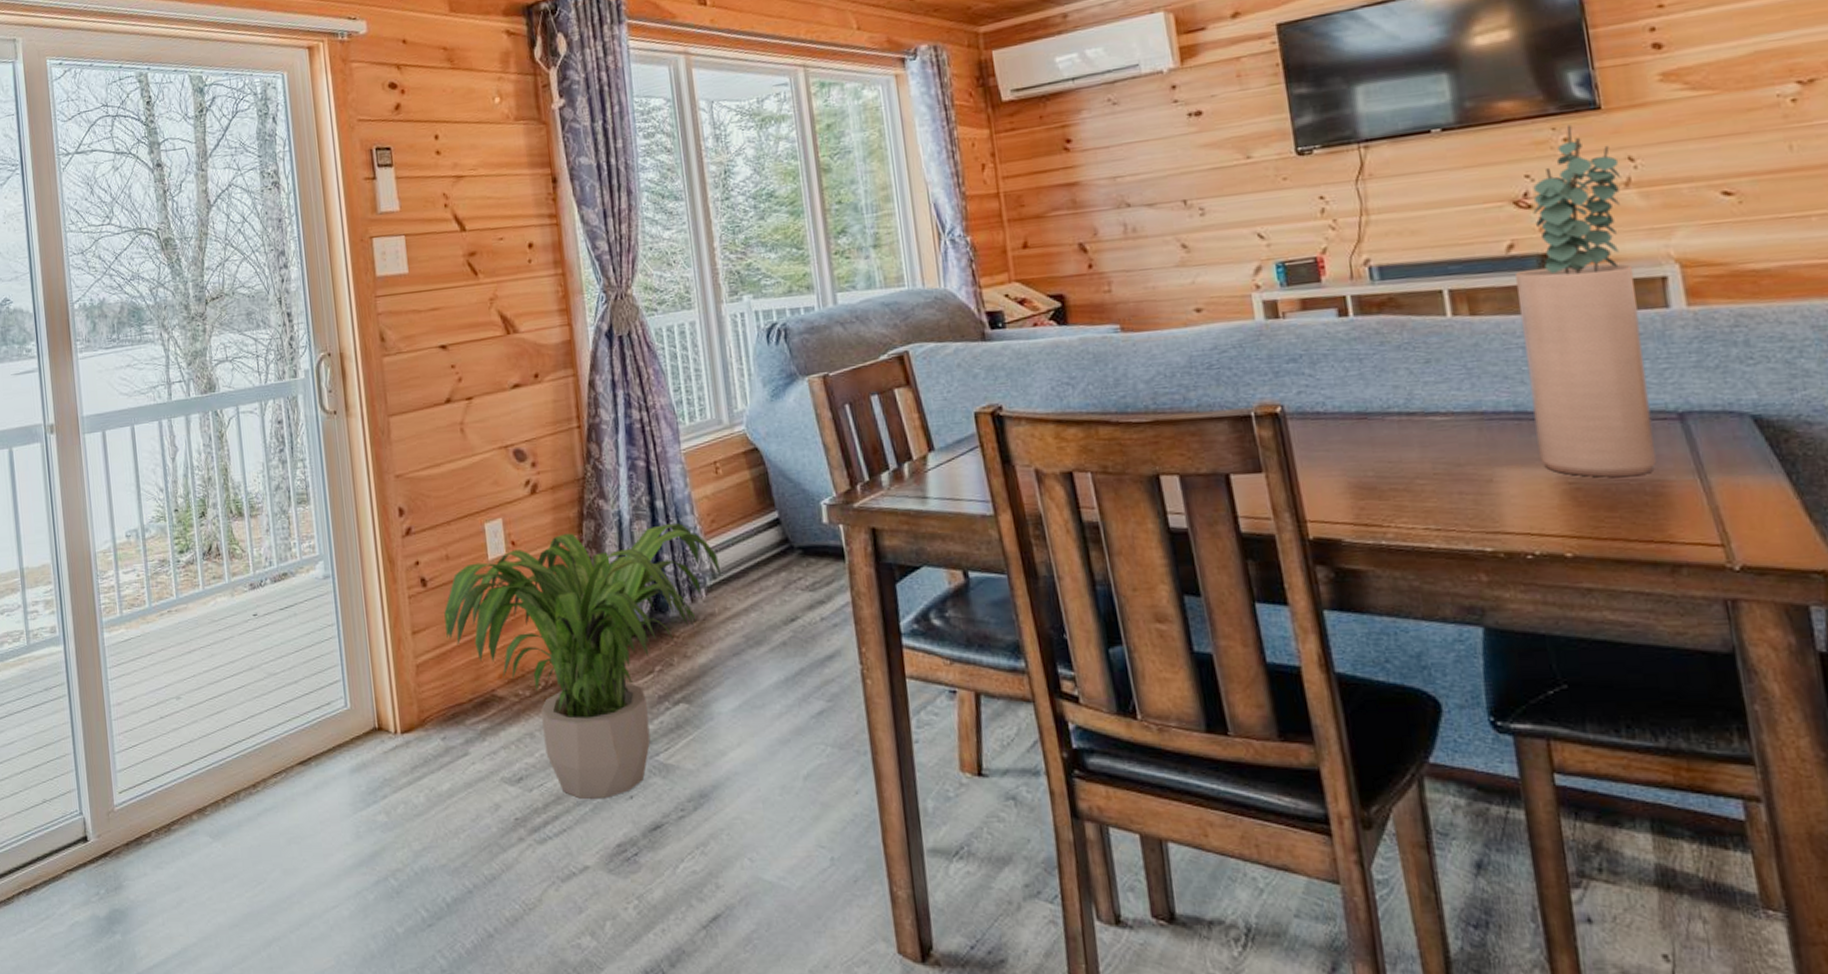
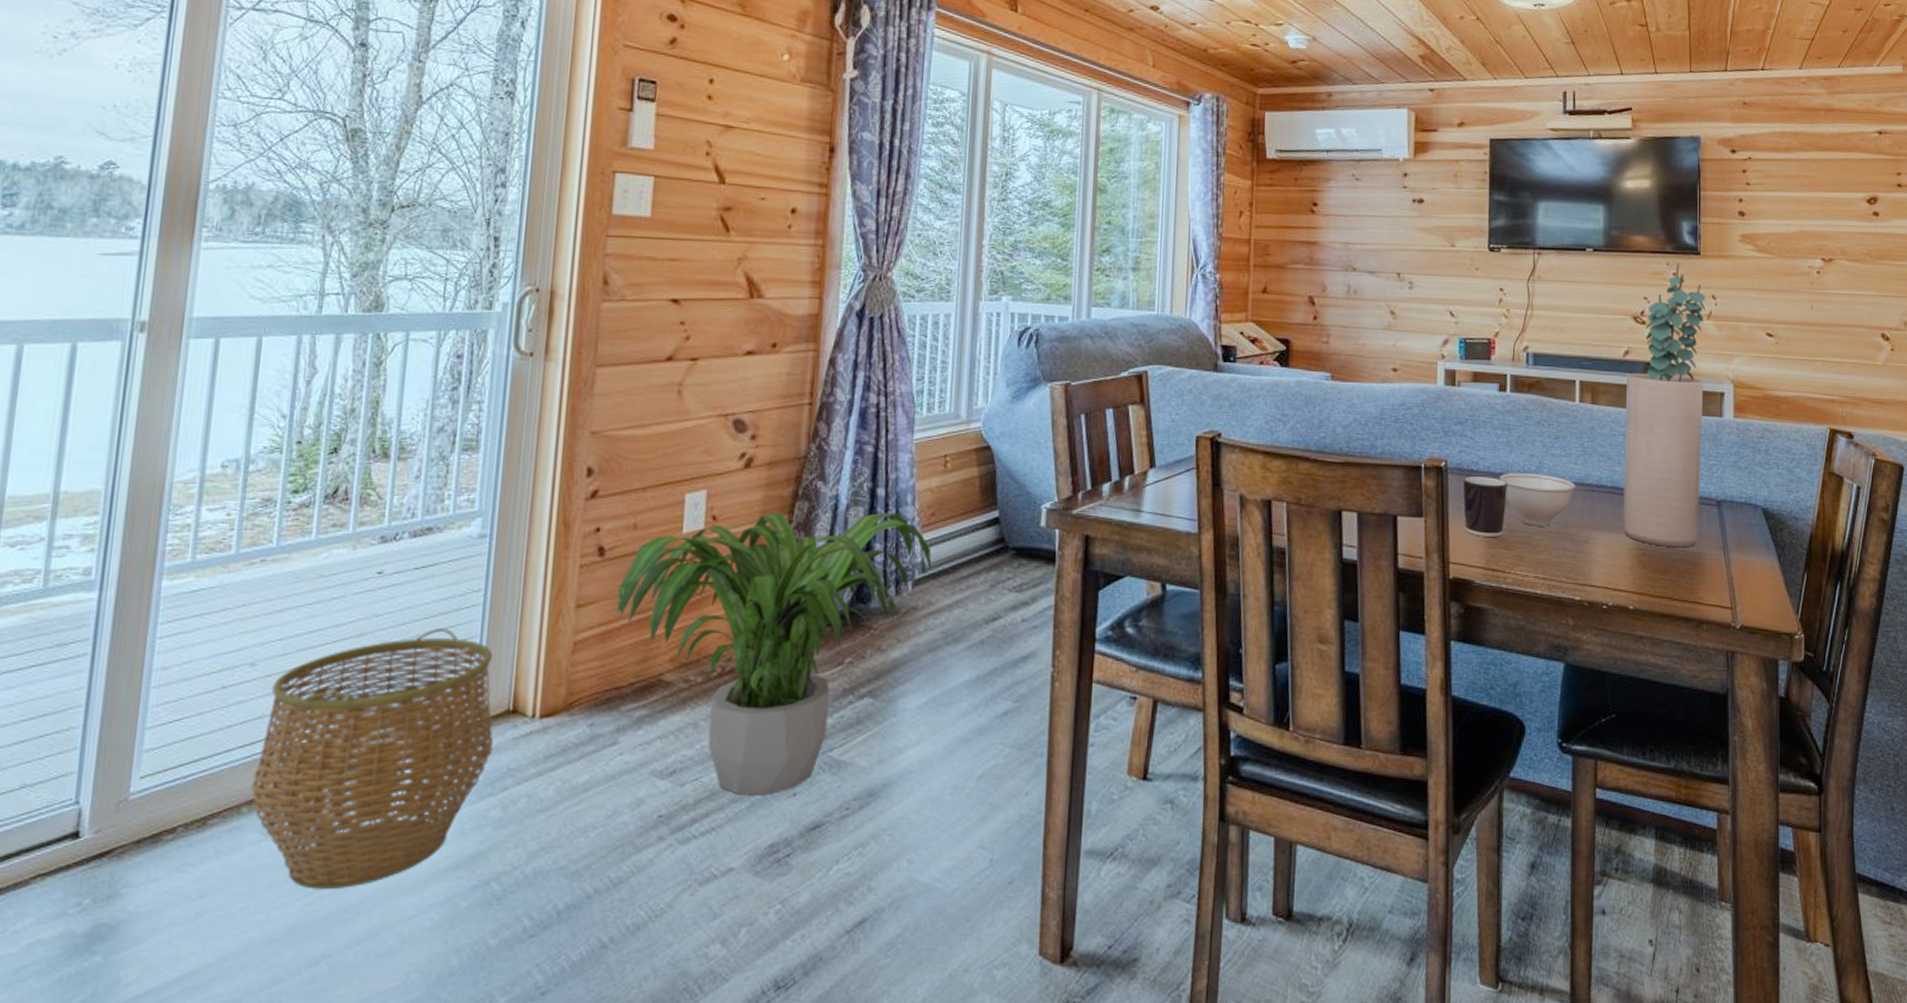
basket: none [195,659,370,883] -> present [250,629,494,889]
mug: none [1308,417,1373,489] -> present [1463,475,1509,538]
bowl: none [1356,406,1464,470] -> present [1500,472,1575,527]

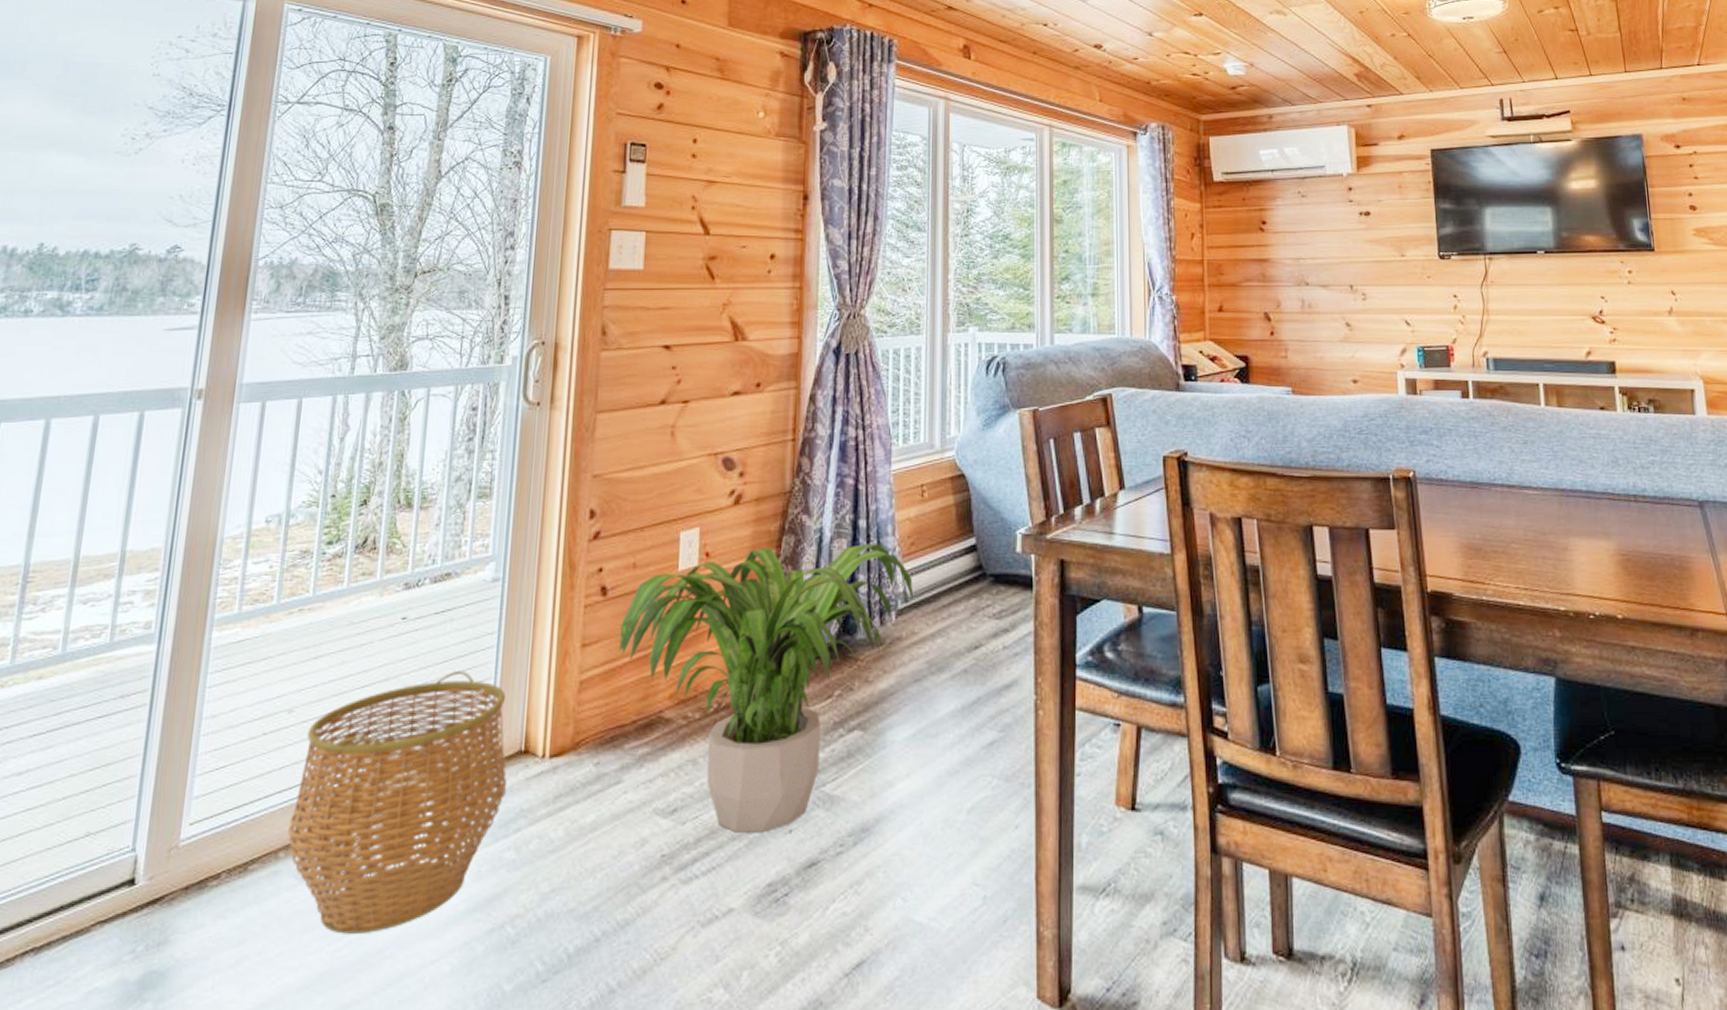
mug: present [1463,475,1509,538] -> none [1433,484,1480,549]
bowl: present [1500,472,1575,527] -> none [1470,479,1549,535]
vase: present [1623,263,1706,548] -> none [1591,260,1683,552]

